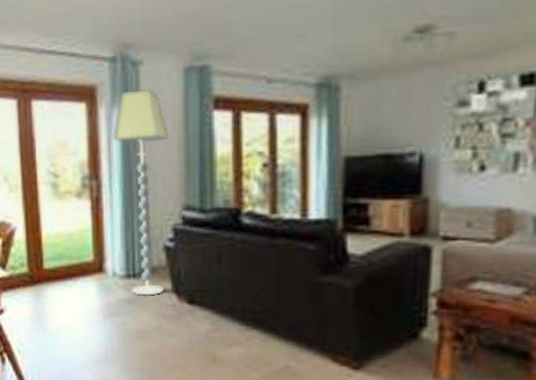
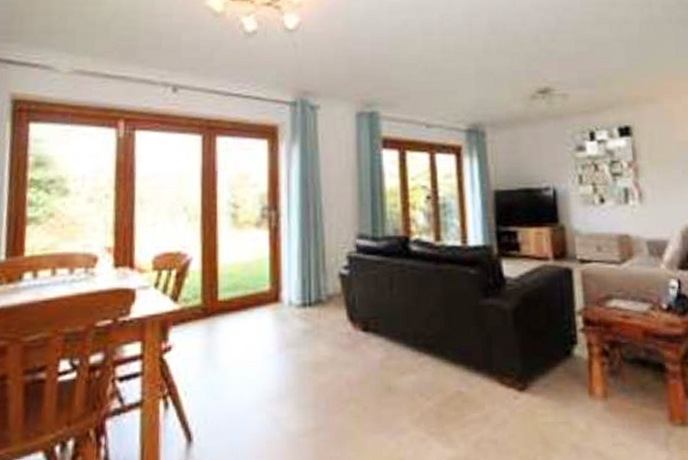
floor lamp: present [112,89,168,296] -> none [291,130,342,325]

